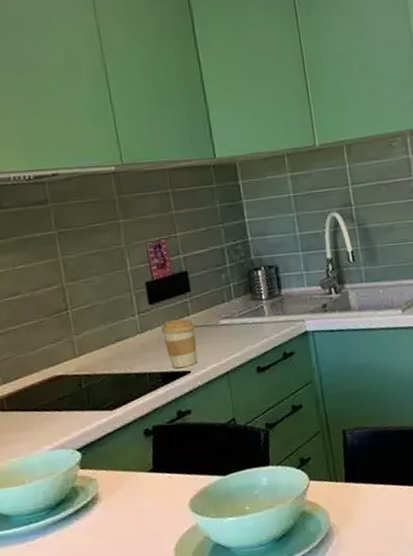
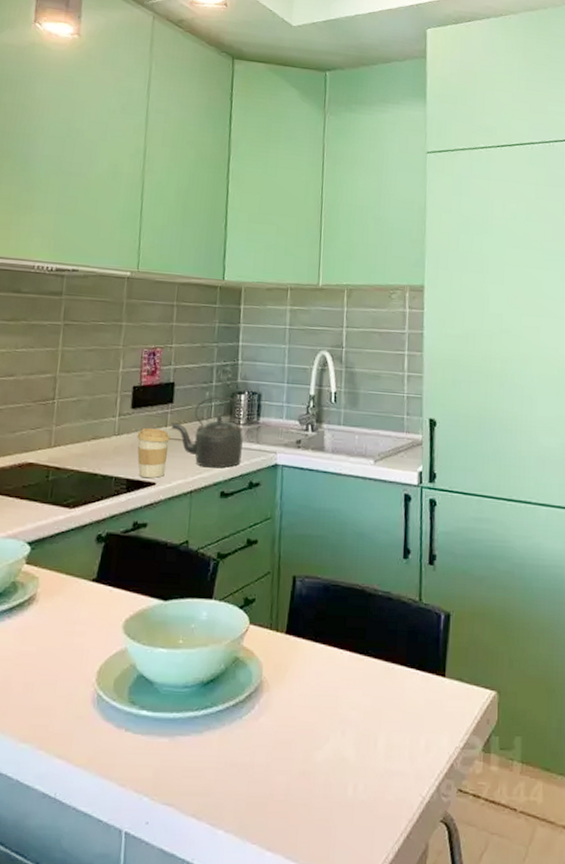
kettle: none [193,275,271,348] -> present [171,396,246,468]

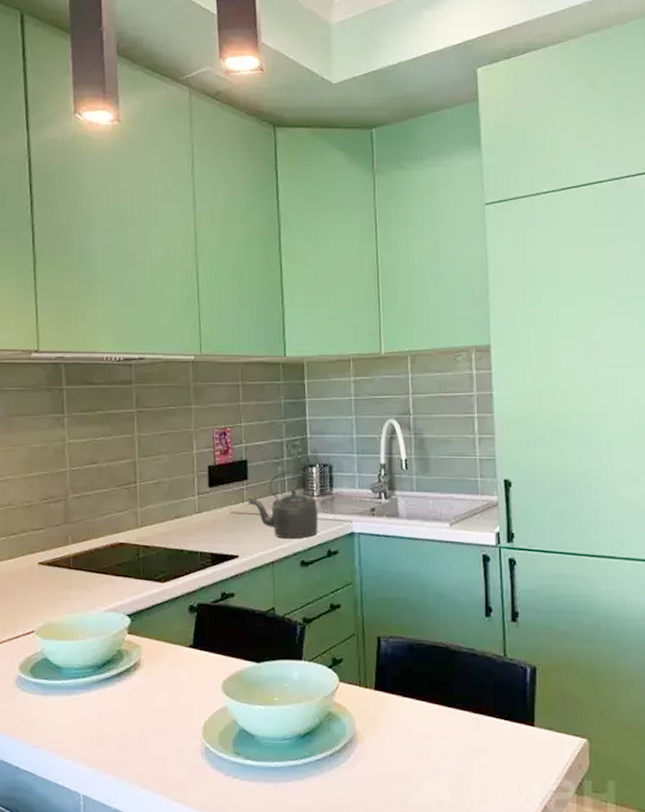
coffee cup: present [137,427,171,478] -> none [216,504,249,551]

